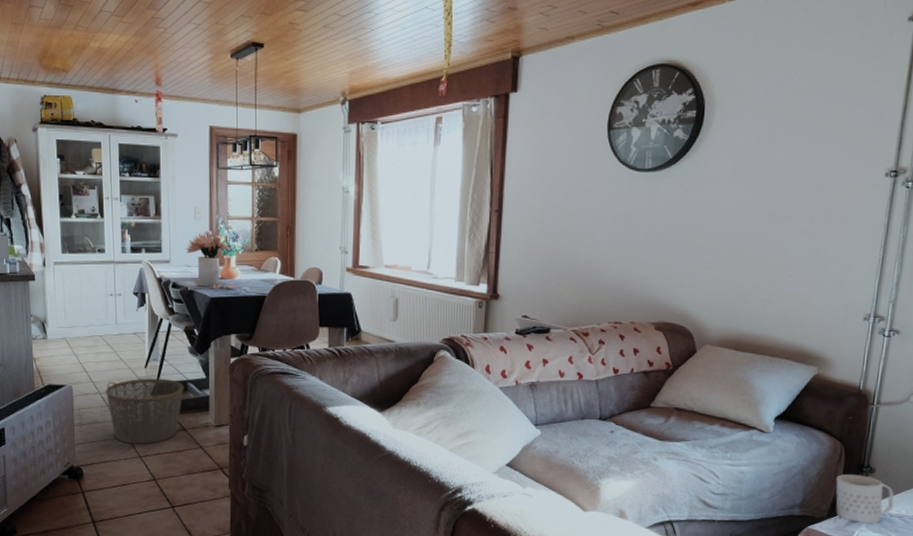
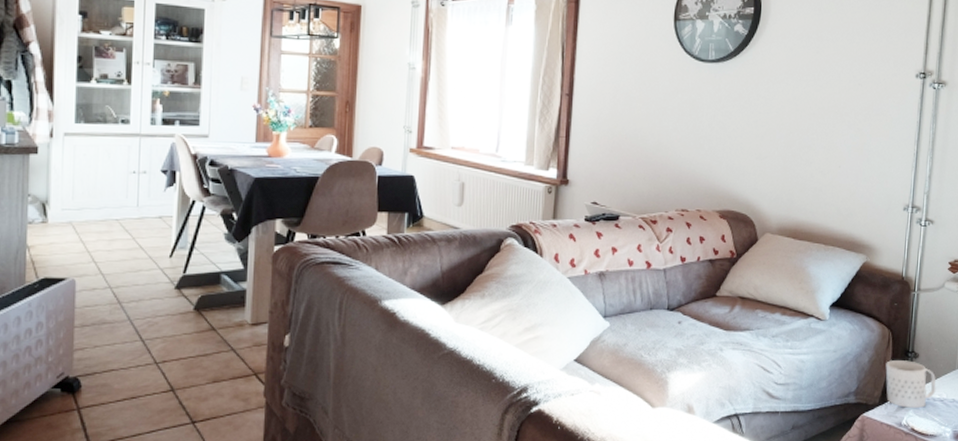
basket: present [105,378,184,444] -> none [117,269,217,348]
bouquet: present [185,232,239,290] -> none [226,104,289,170]

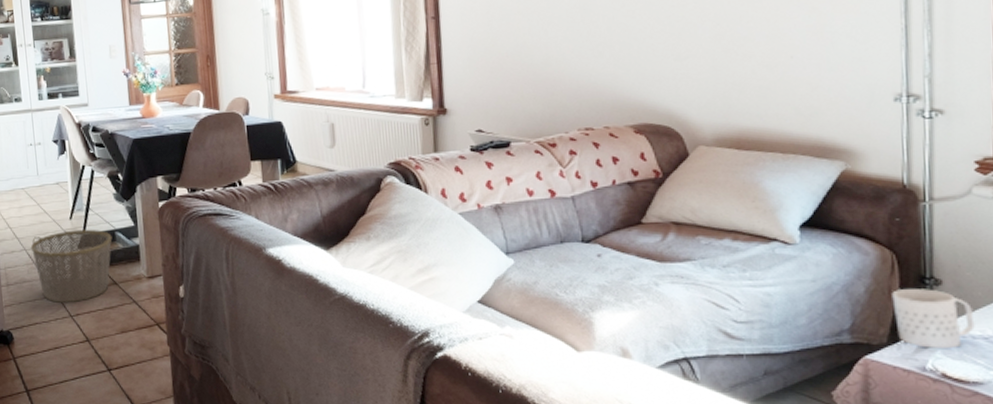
basket: none [117,269,217,348] -> present [30,229,112,303]

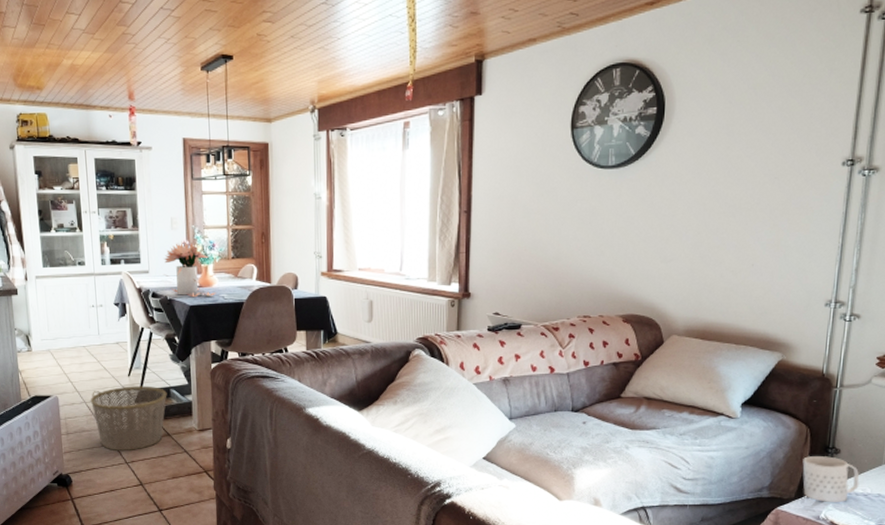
bouquet: none [104,69,161,130] -> present [164,241,217,298]

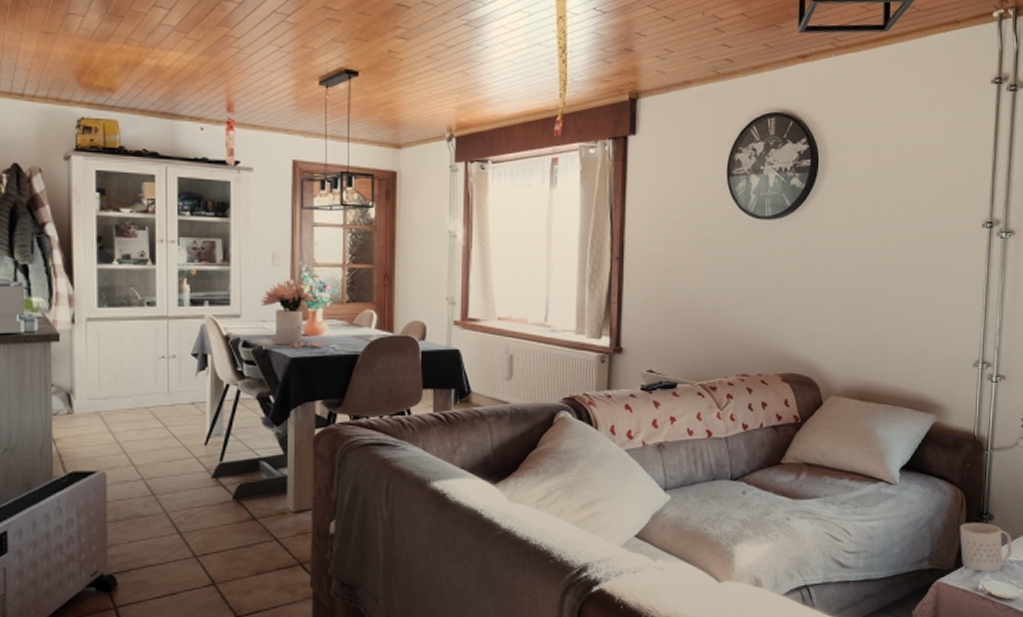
basket: present [90,385,167,450] -> none [150,457,256,541]

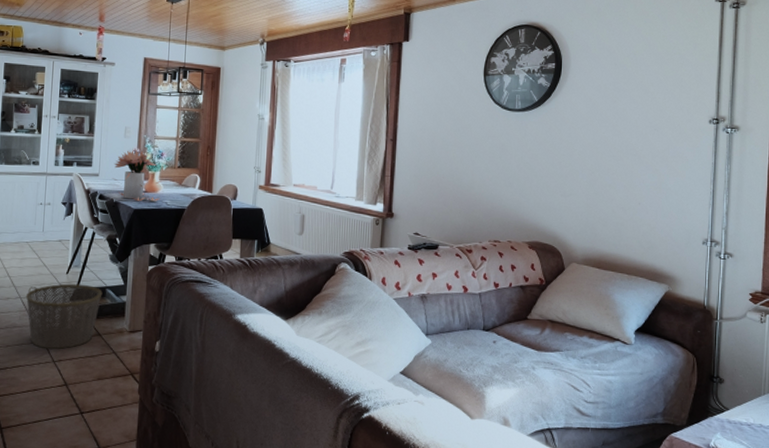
basket: none [150,457,256,541] -> present [25,283,103,349]
mug: present [959,523,1013,573] -> none [691,384,743,432]

